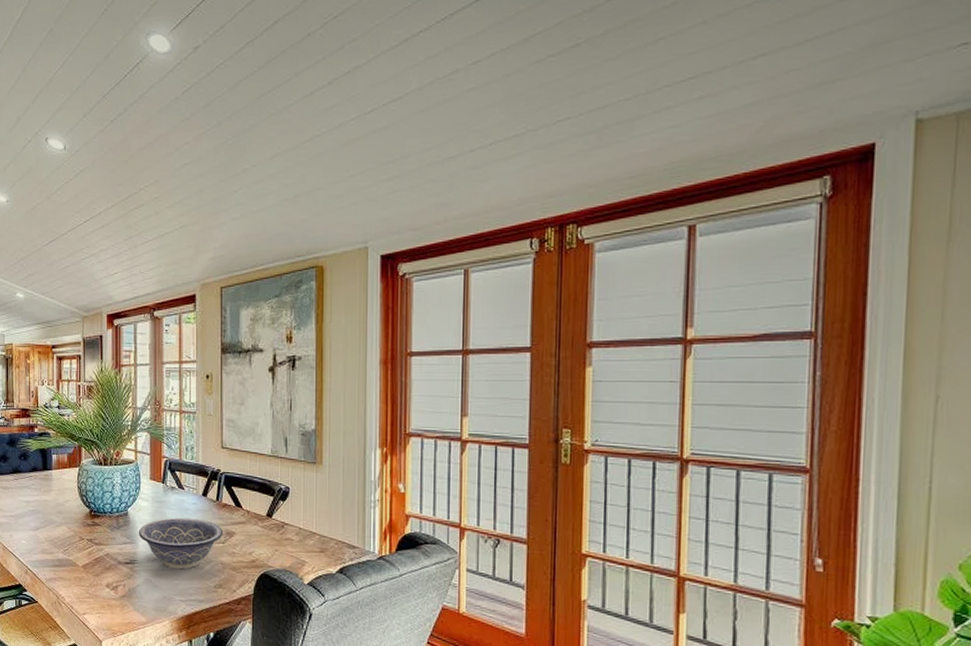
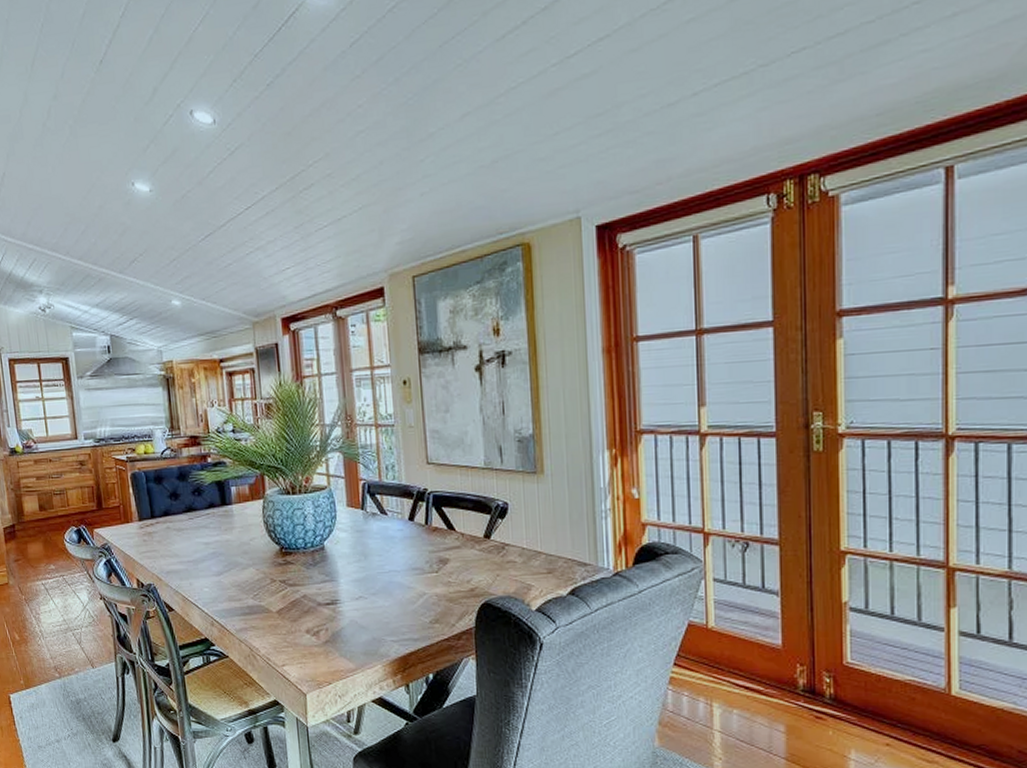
decorative bowl: present [138,517,224,570] -> none [338,547,437,606]

